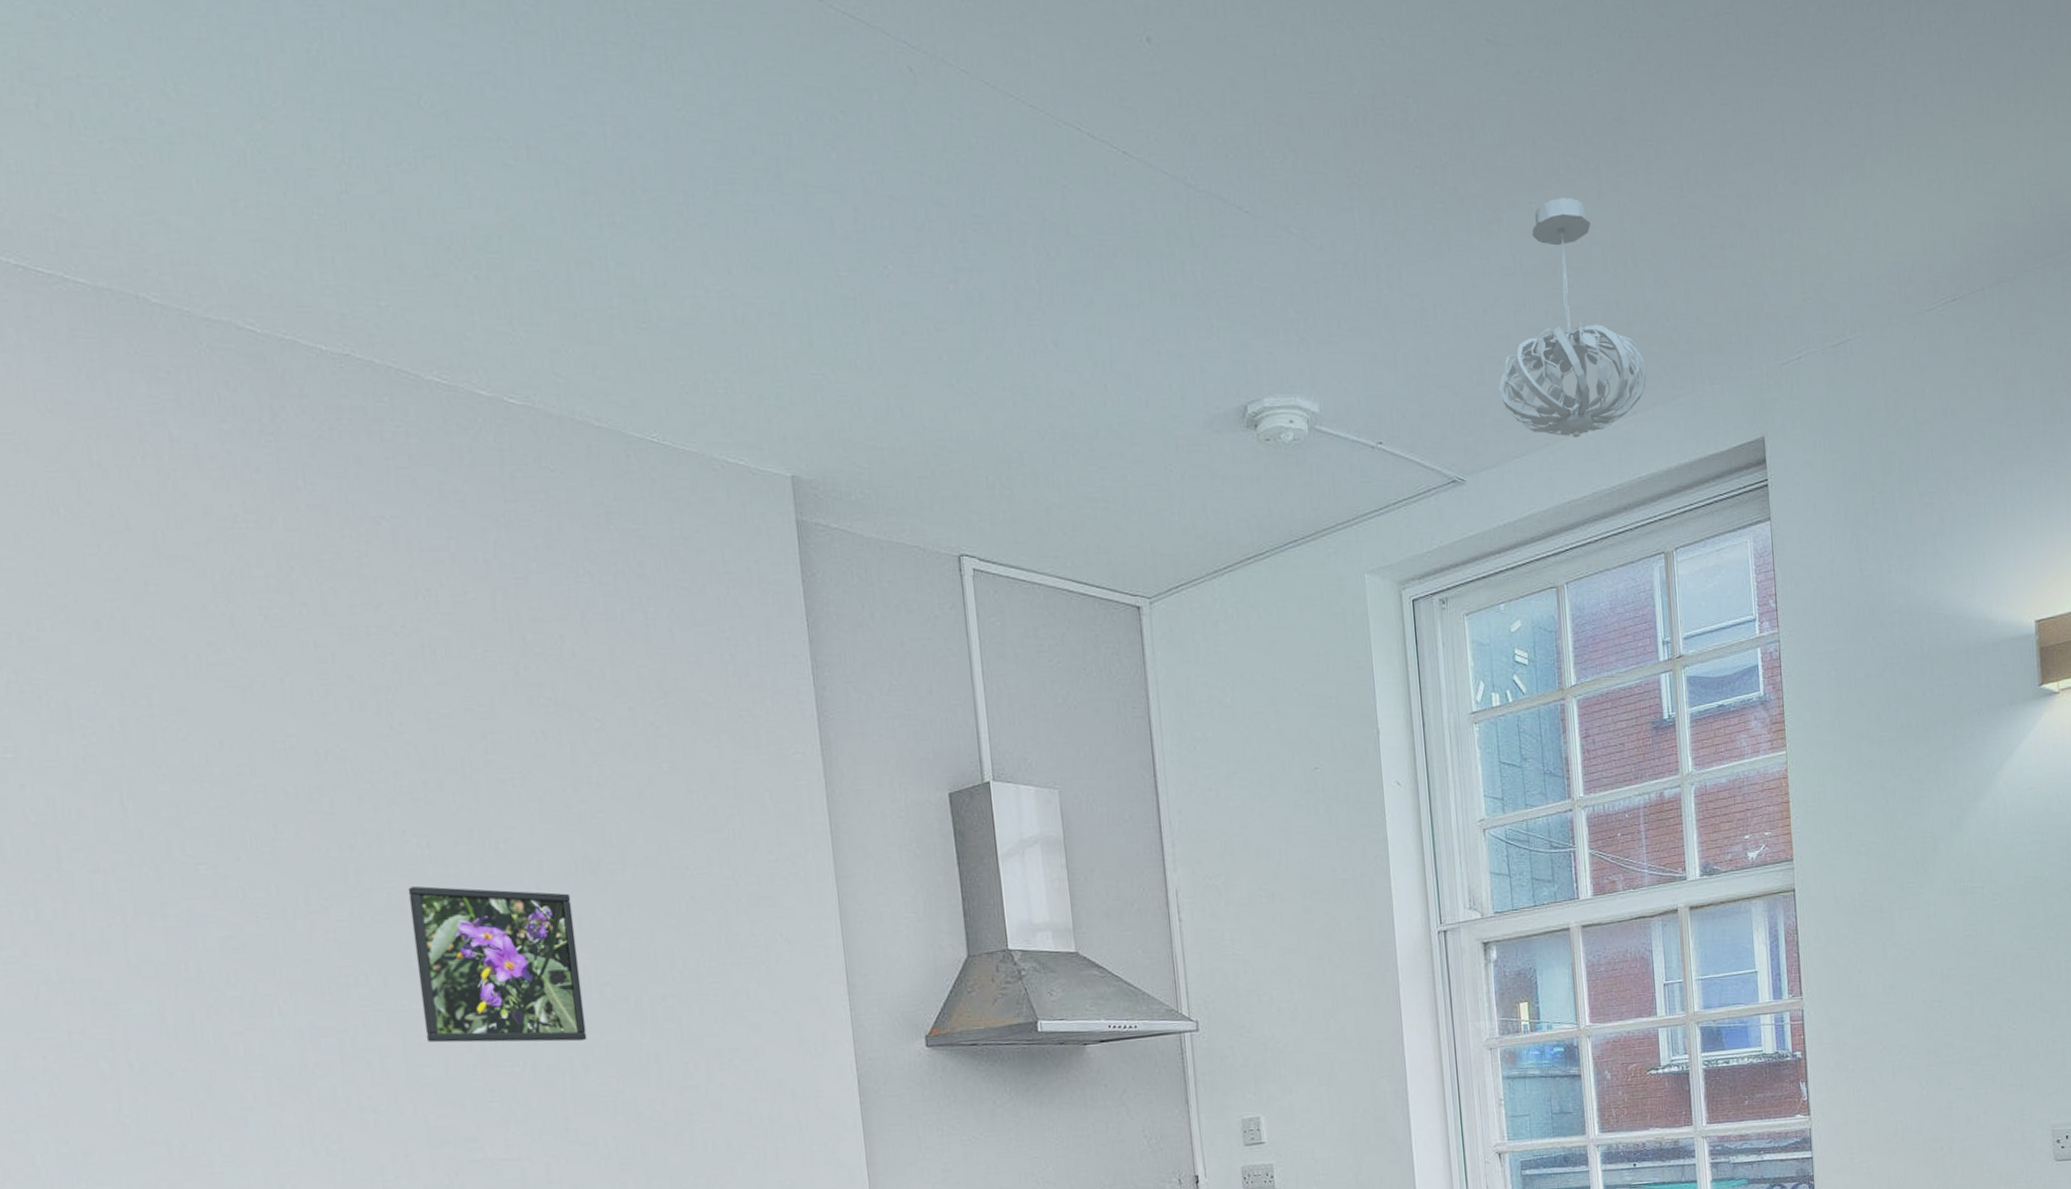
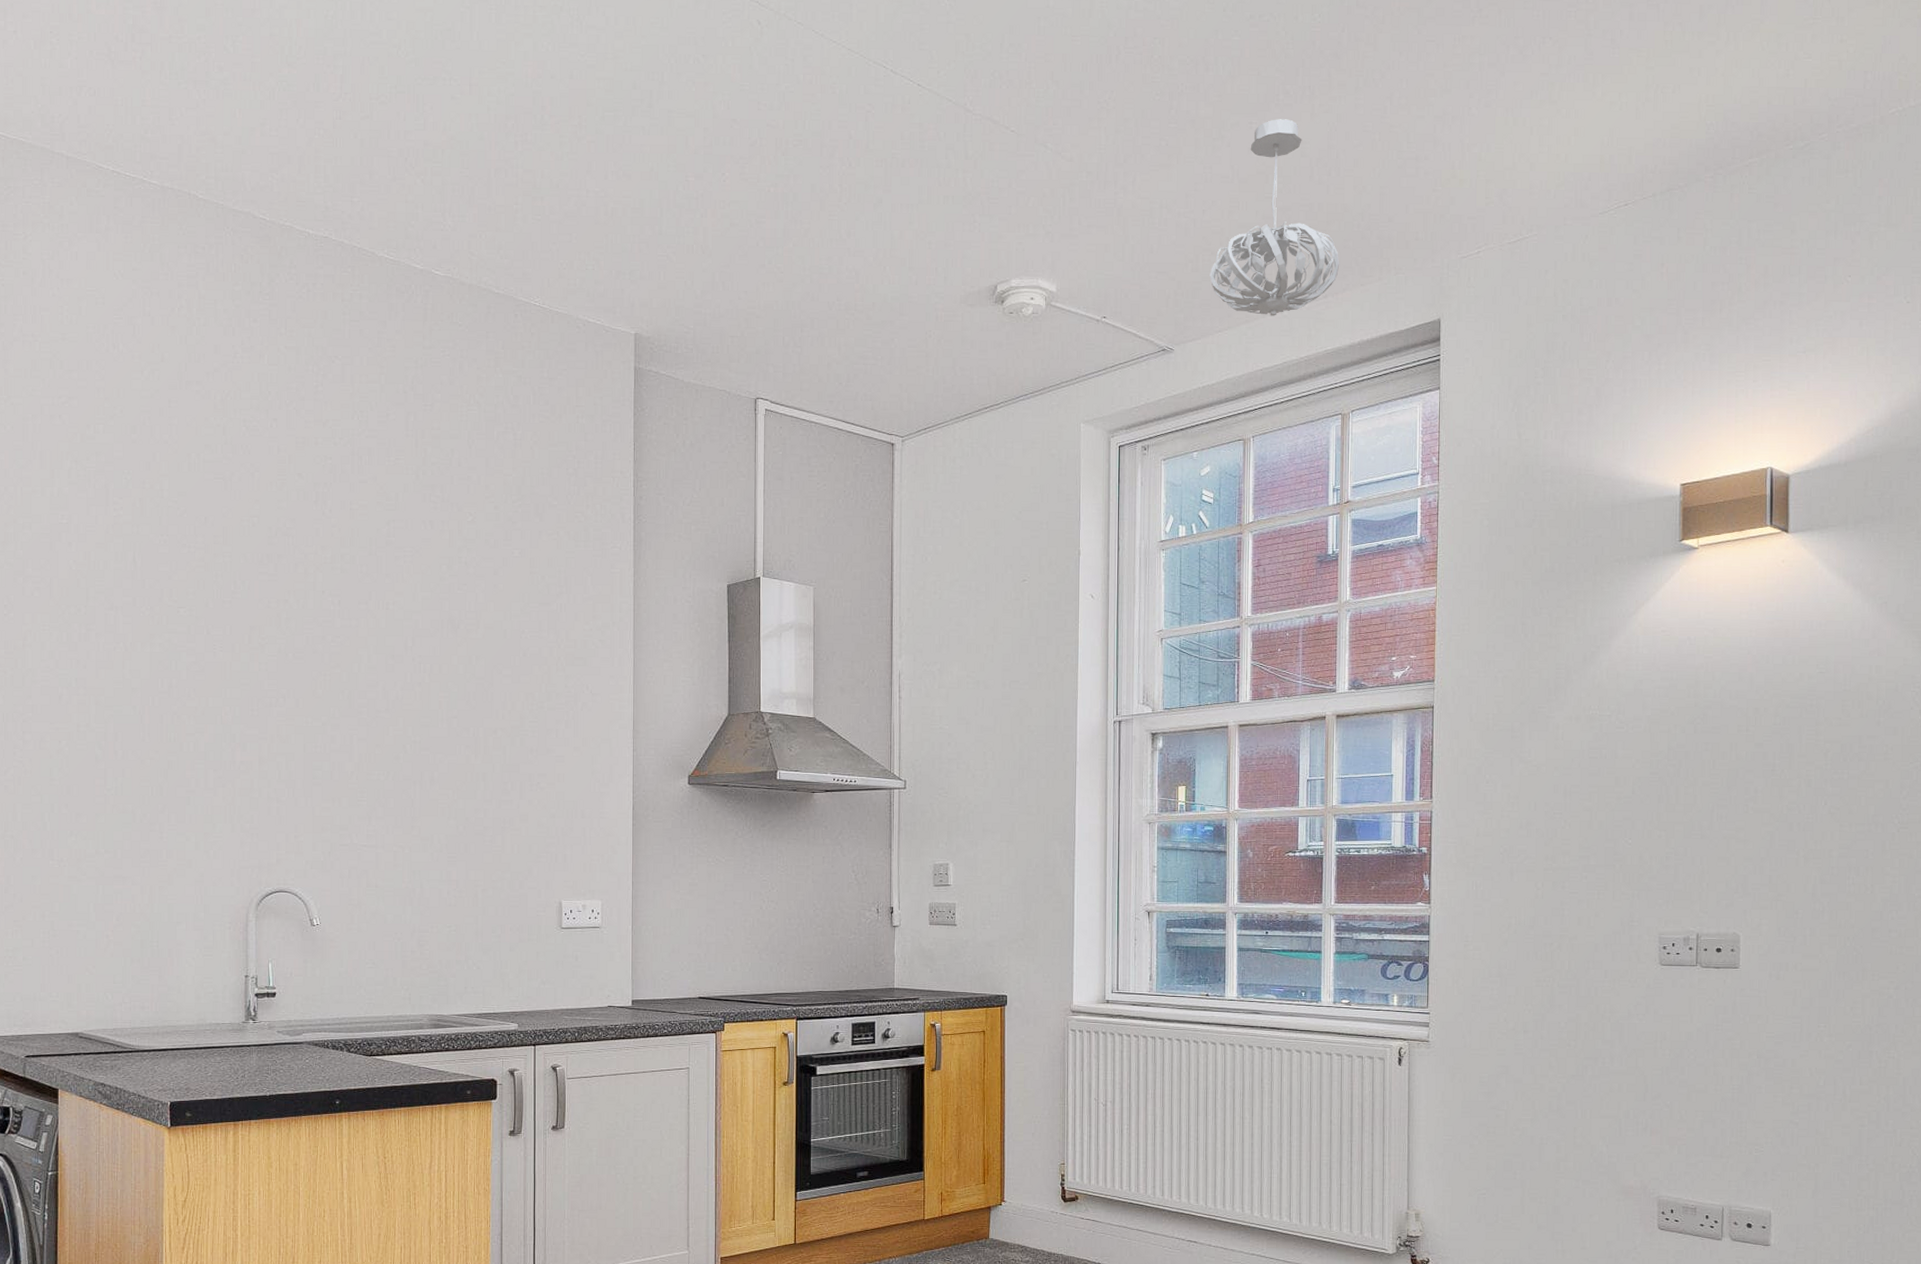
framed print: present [408,885,587,1043] -> none [321,633,436,760]

